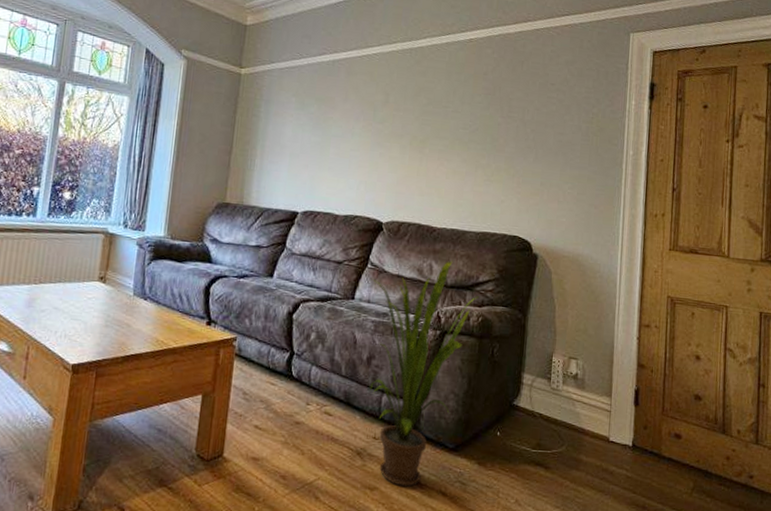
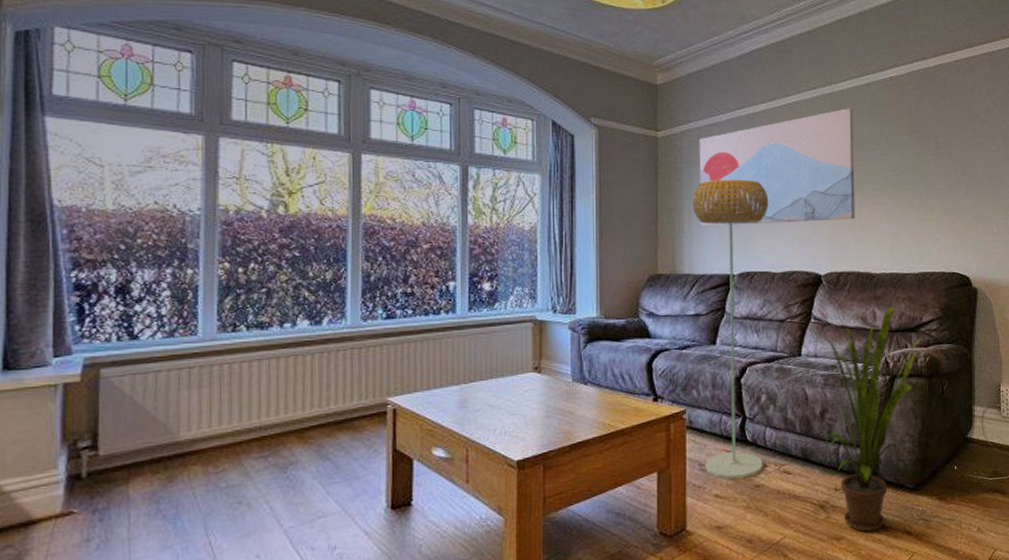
floor lamp: none [249,119,340,413] -> present [691,179,769,480]
wall art: none [271,64,431,172] -> present [699,108,855,227]

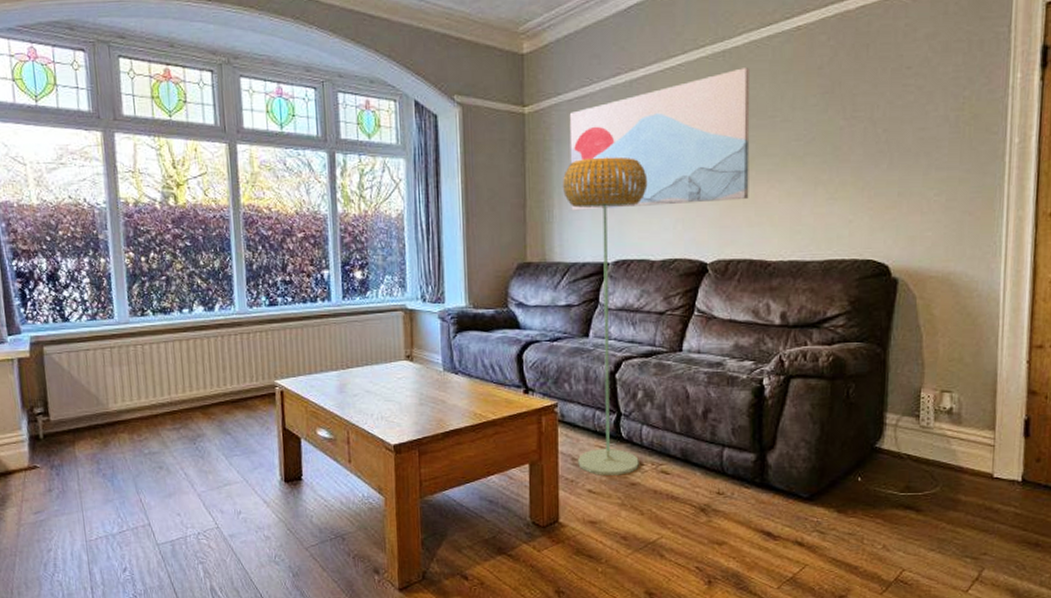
house plant: present [815,305,924,532] -> none [698,297,828,539]

